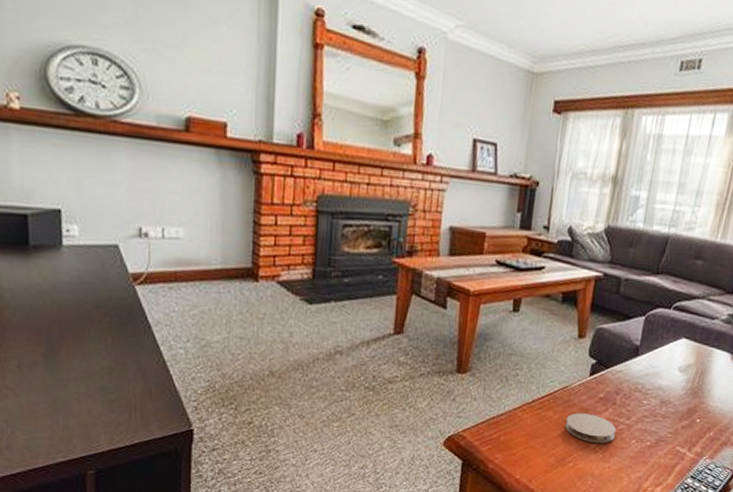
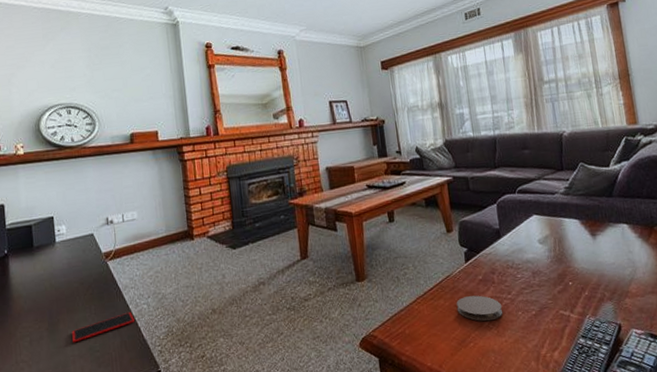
smartphone: none [78,353,166,378] -> present [72,311,135,343]

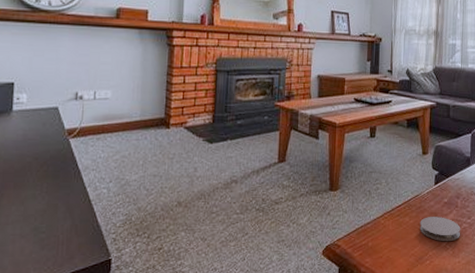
smartphone: present [72,311,135,343] -> none [15,194,91,221]

